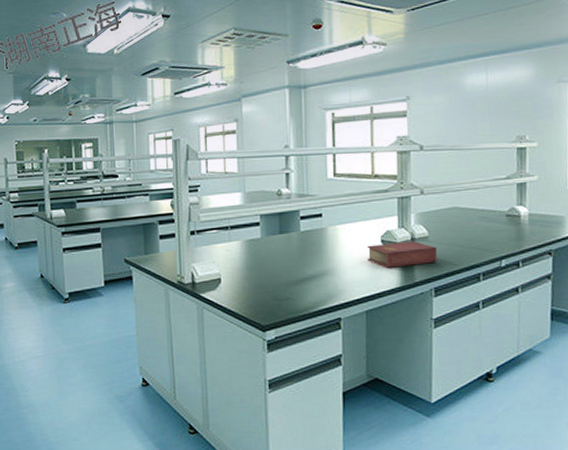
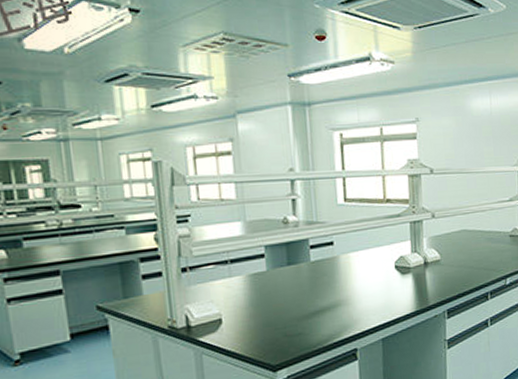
book: present [367,240,438,268] -> none [381,264,449,294]

